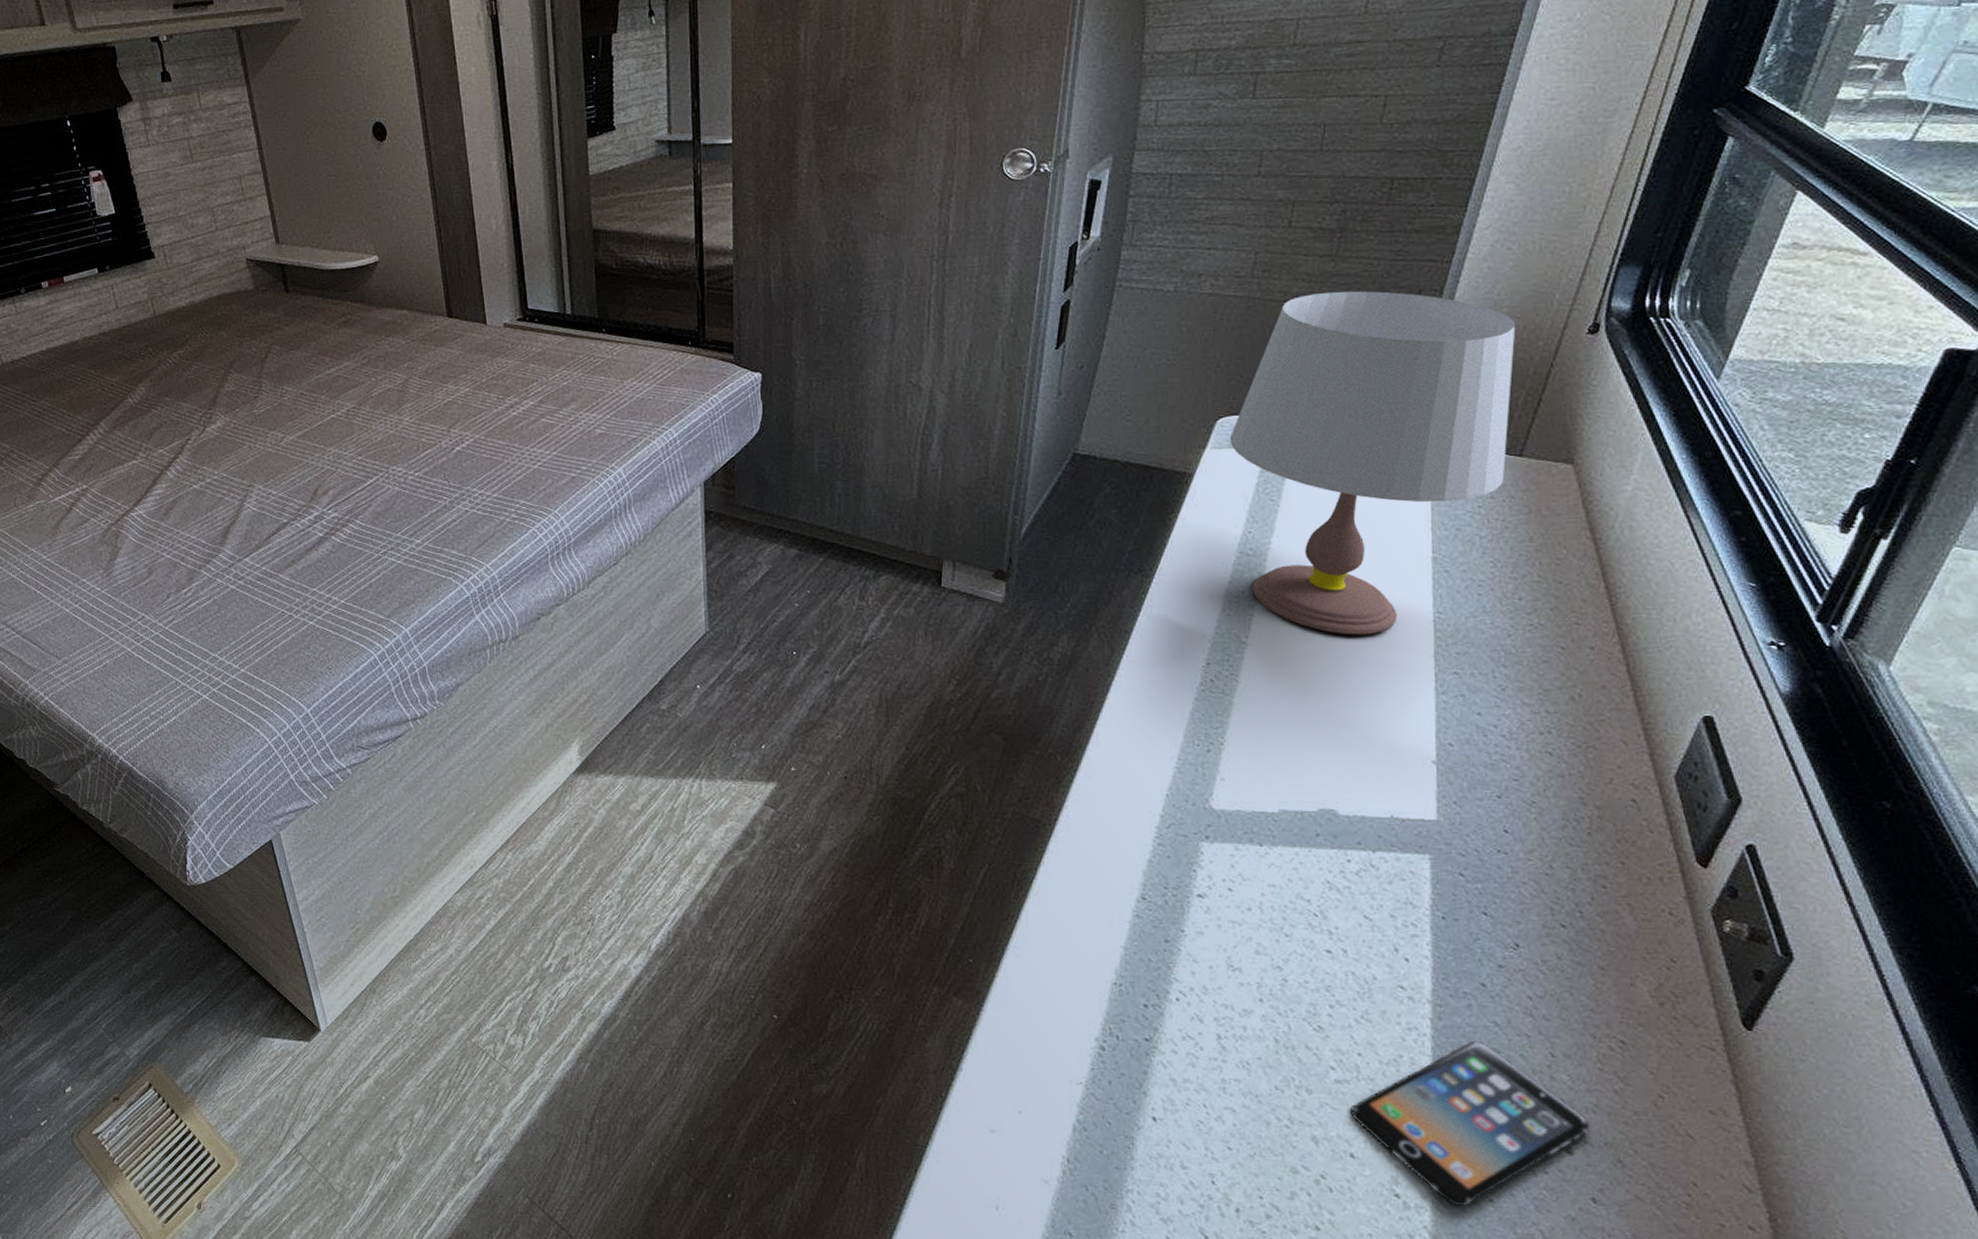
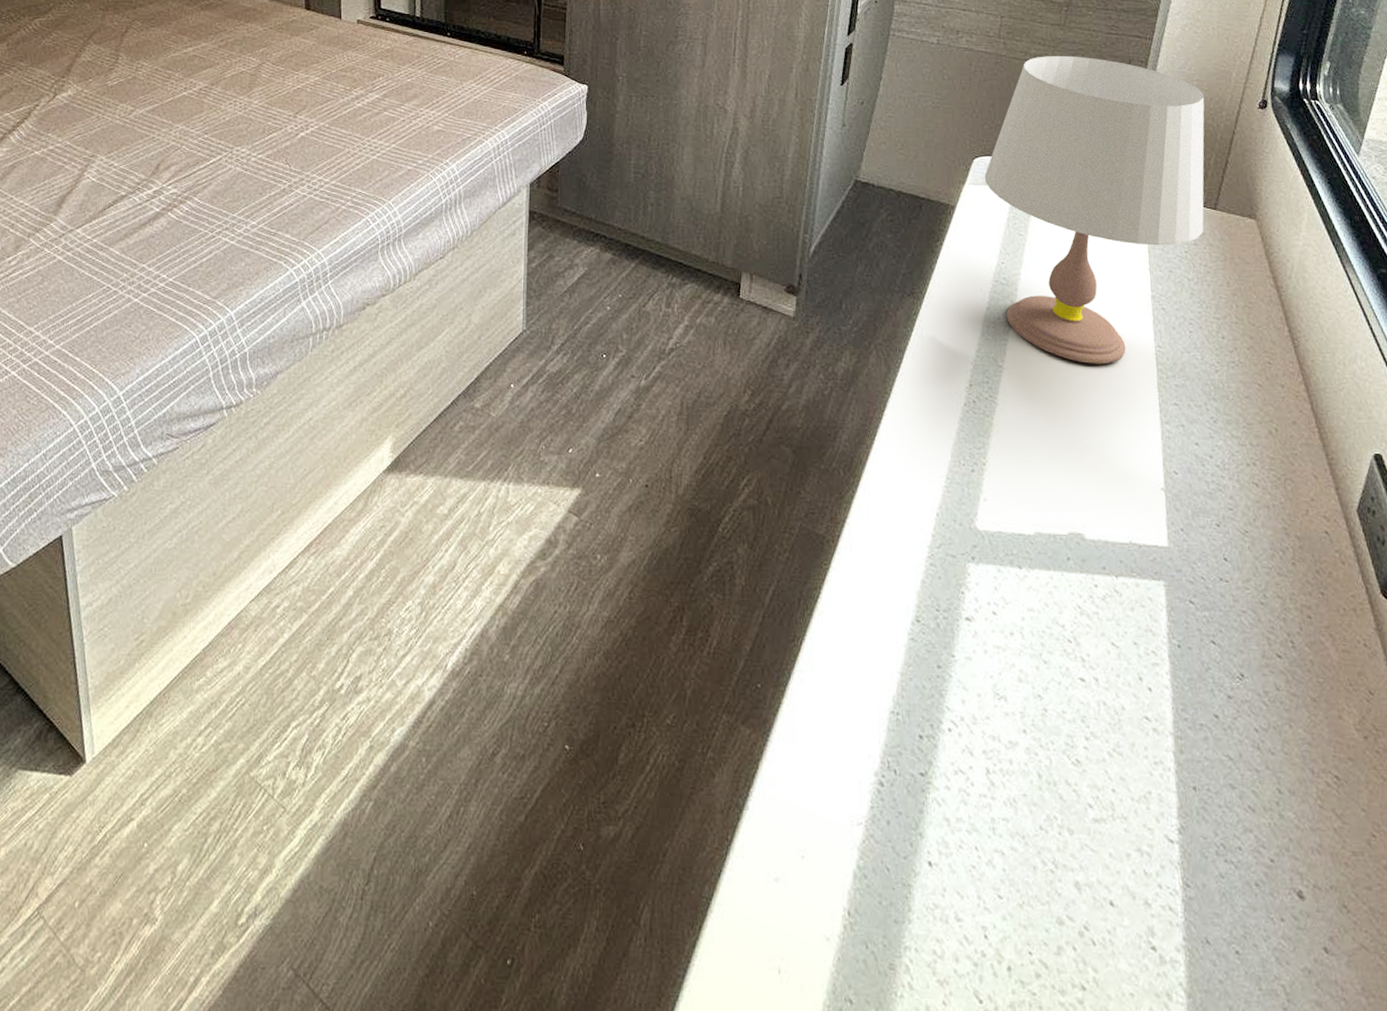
smartphone: present [1351,1040,1590,1207] -> none [1108,776,1317,960]

